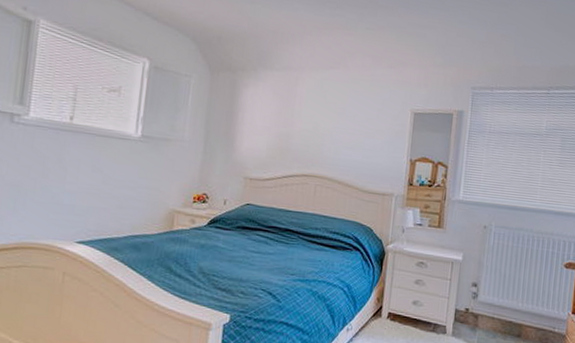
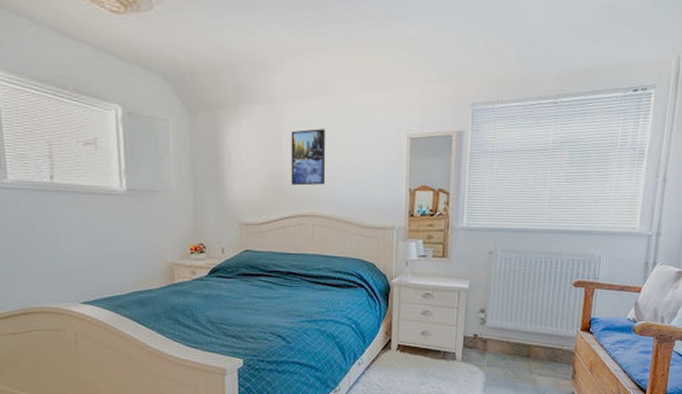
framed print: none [298,96,336,148] -> present [291,128,326,186]

